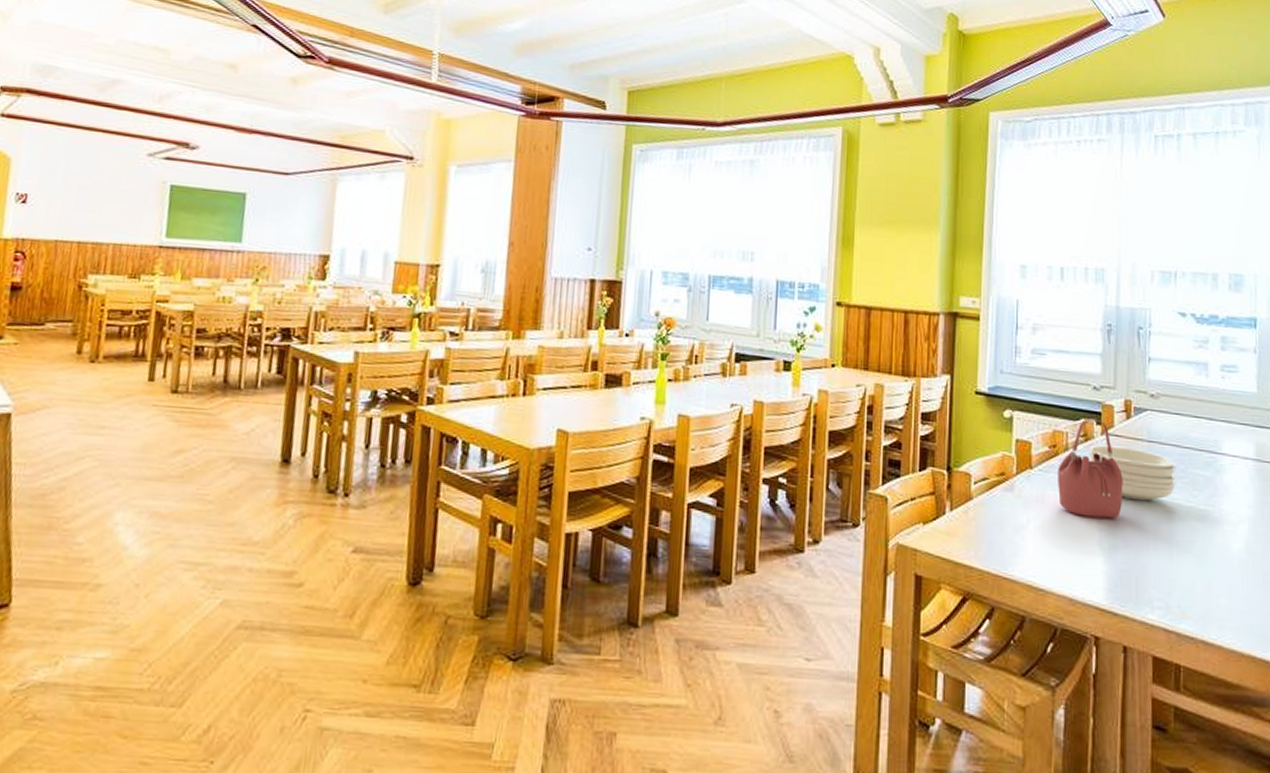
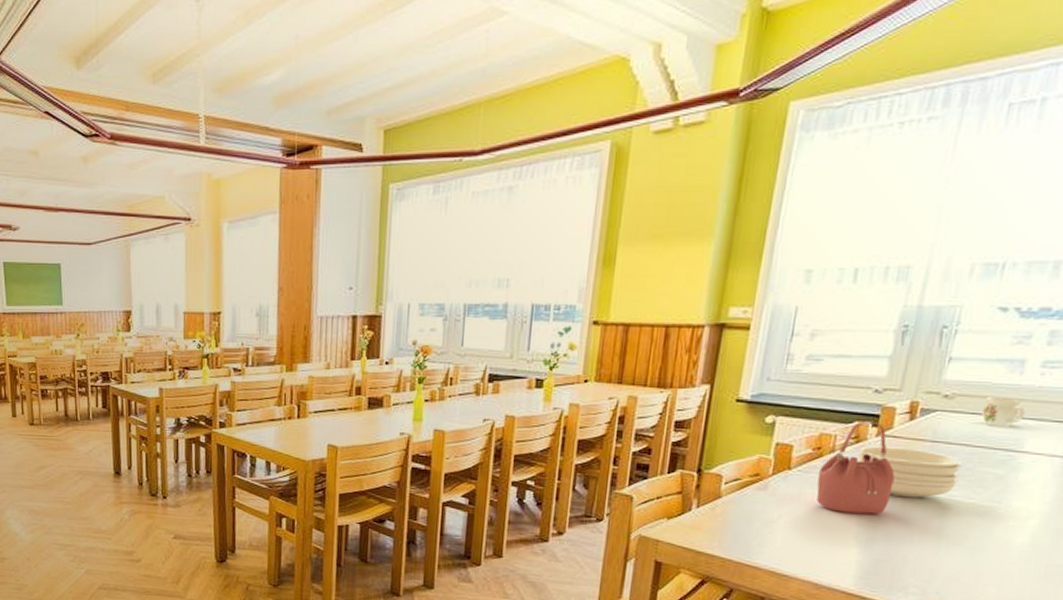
pitcher: none [1183,397,1217,430] -> present [982,396,1025,428]

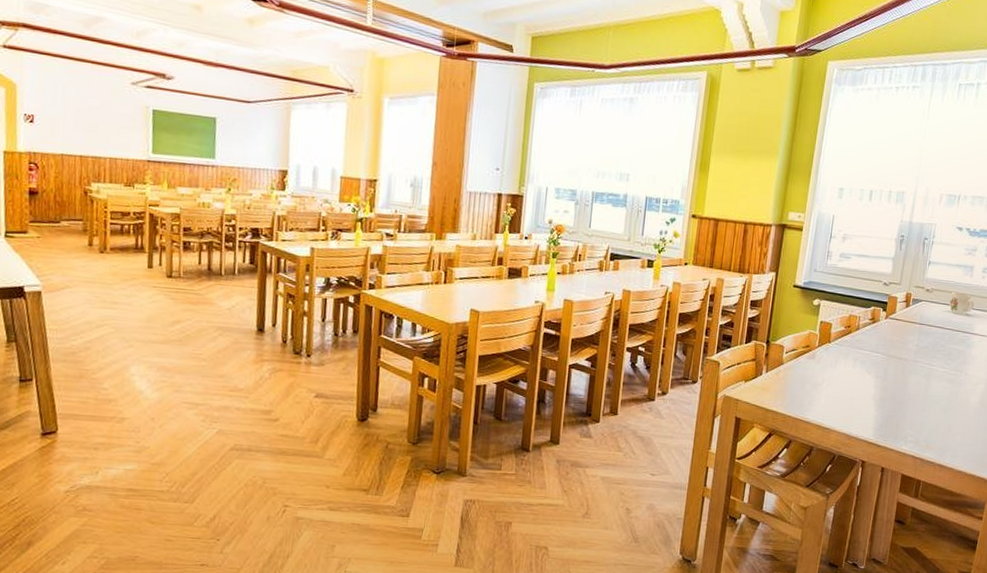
handbag: present [816,421,895,514] -> none [847,306,898,380]
bowl: present [858,446,962,499] -> none [874,326,938,368]

